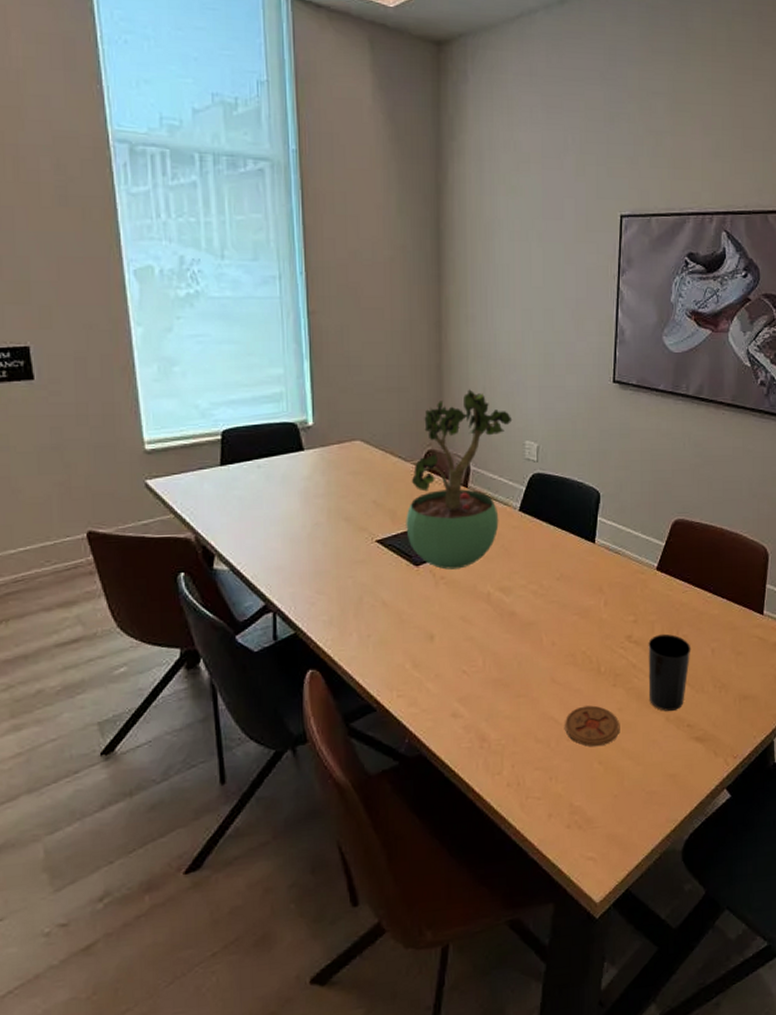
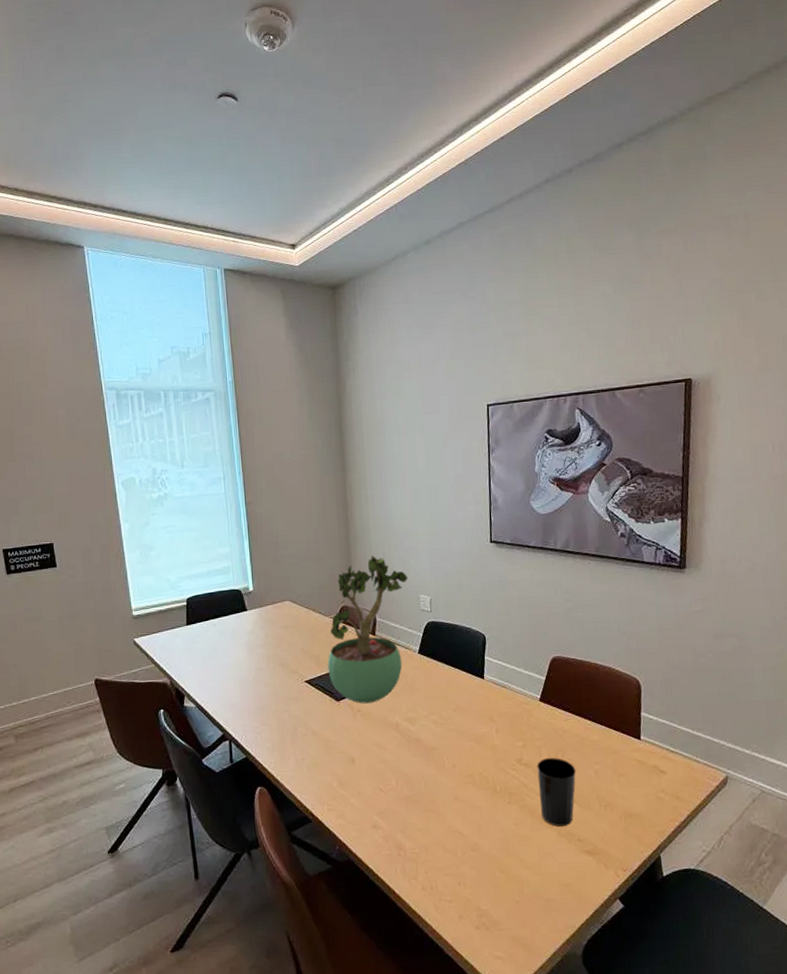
coaster: present [565,705,620,746] -> none [468,820,517,856]

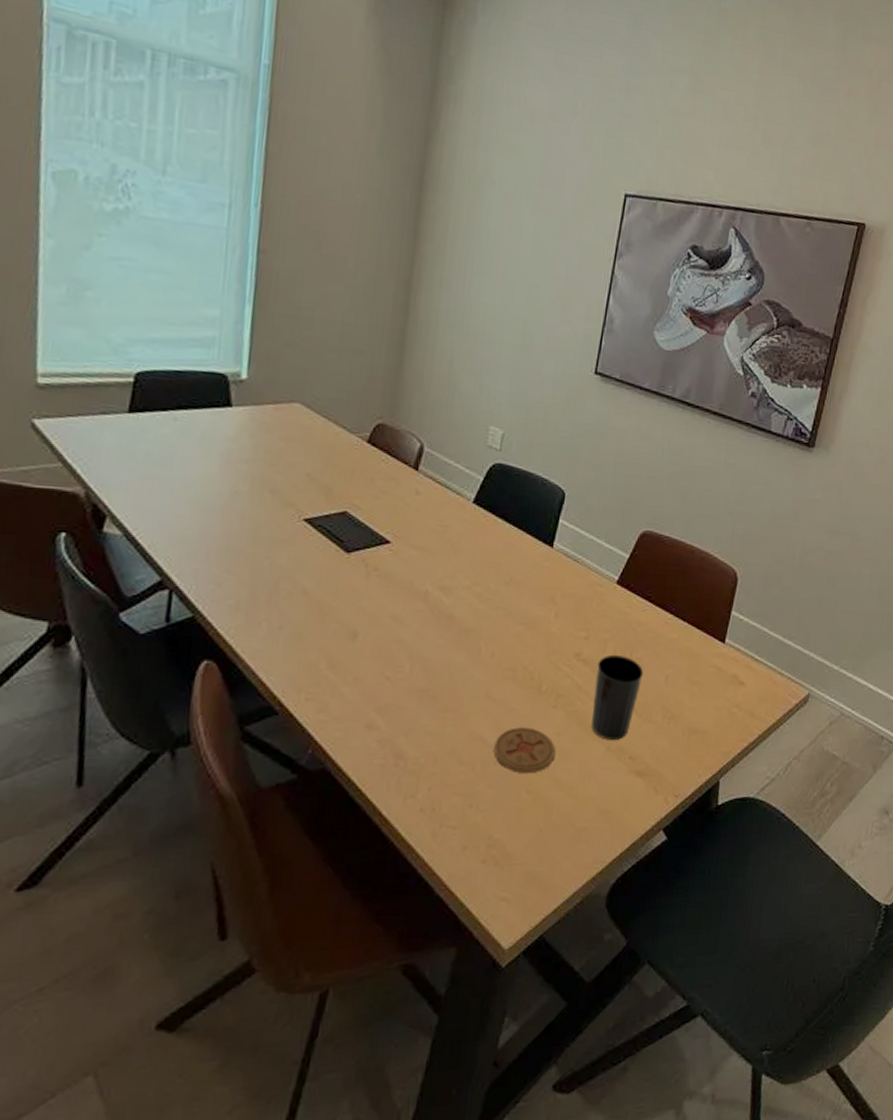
potted plant: present [327,555,409,704] -> none [340,361,479,561]
coaster: none [468,820,517,856] -> present [494,727,556,773]

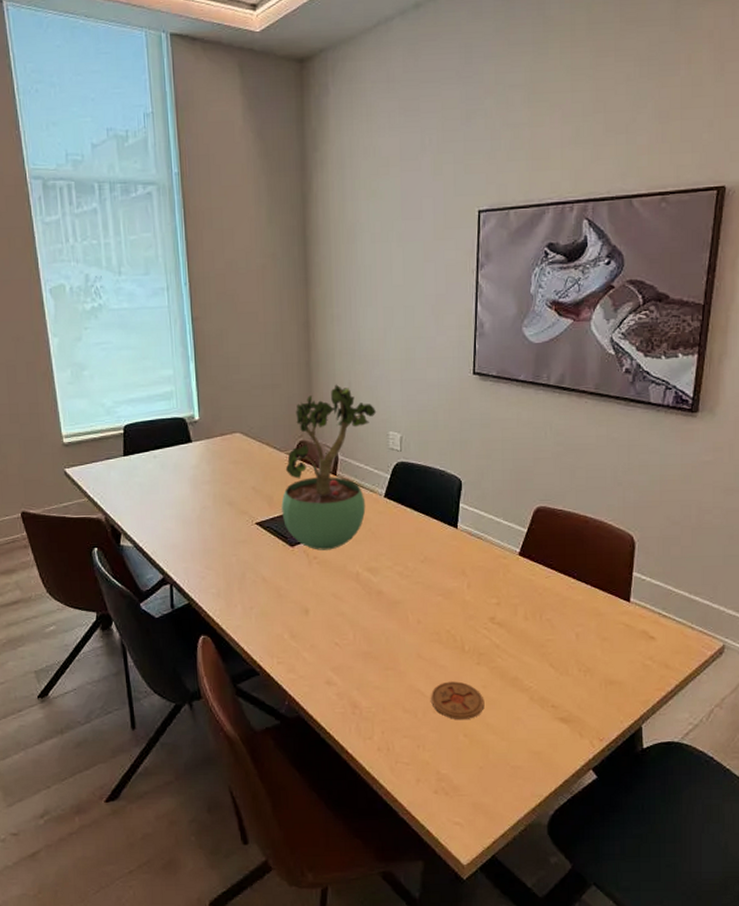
potted plant: none [340,361,479,561] -> present [281,384,377,550]
cup: present [591,654,644,740] -> none [511,617,555,691]

